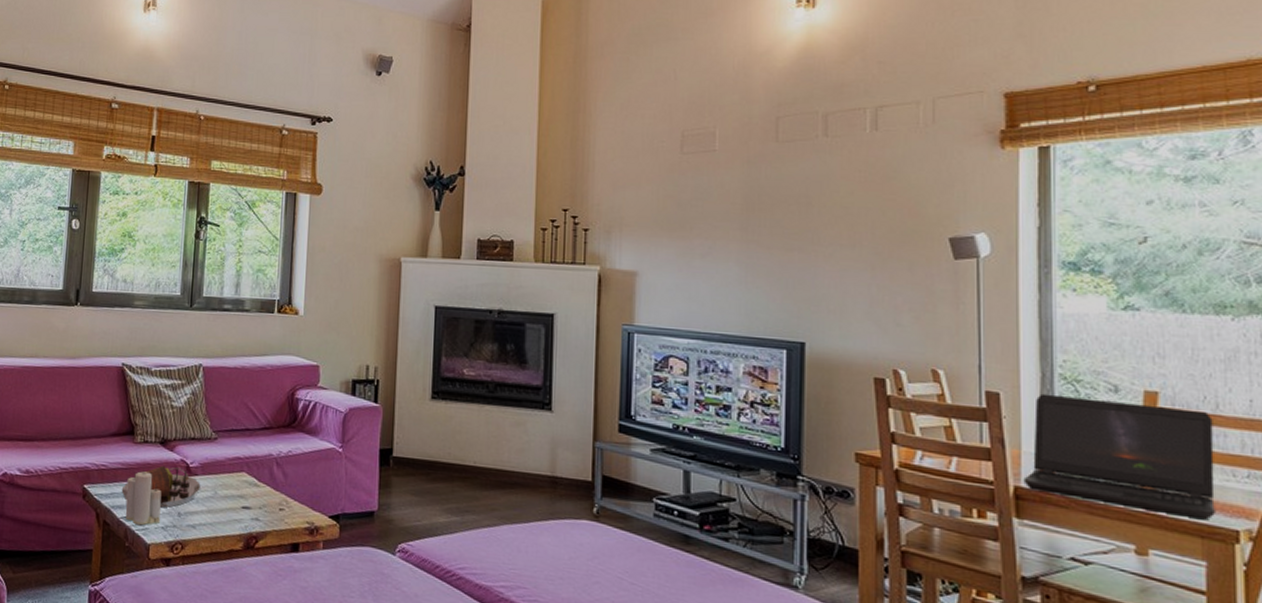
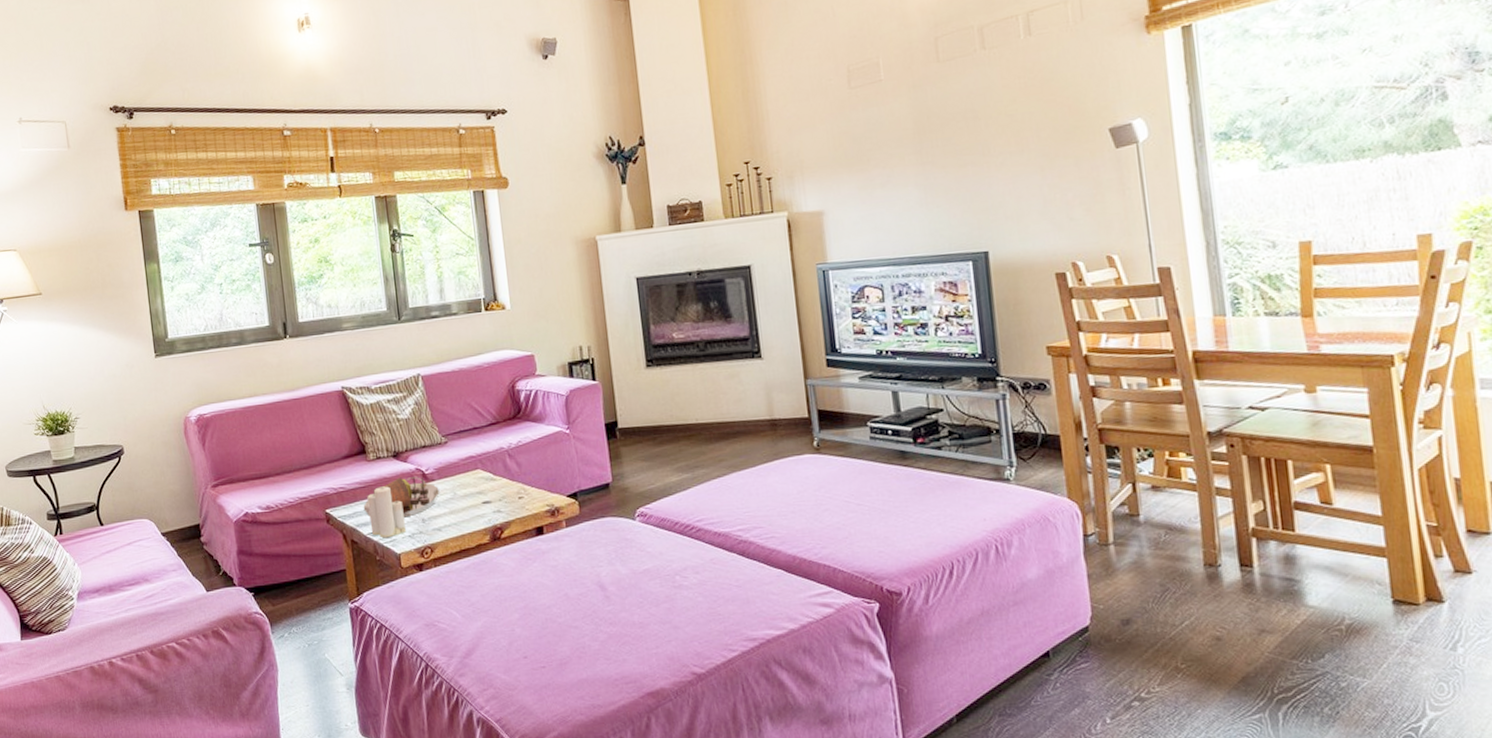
laptop computer: present [1023,393,1215,520] -> none [1200,251,1372,352]

